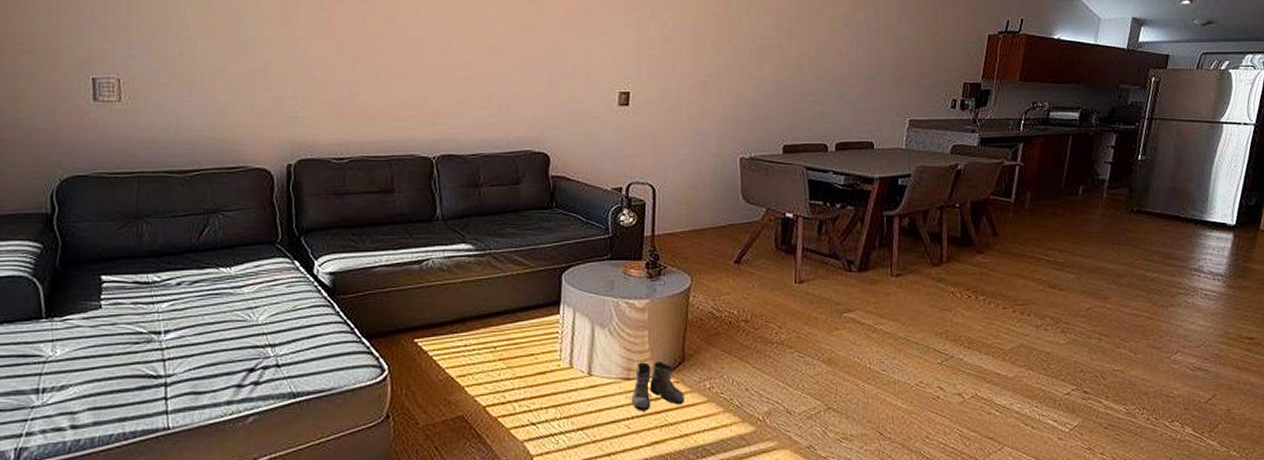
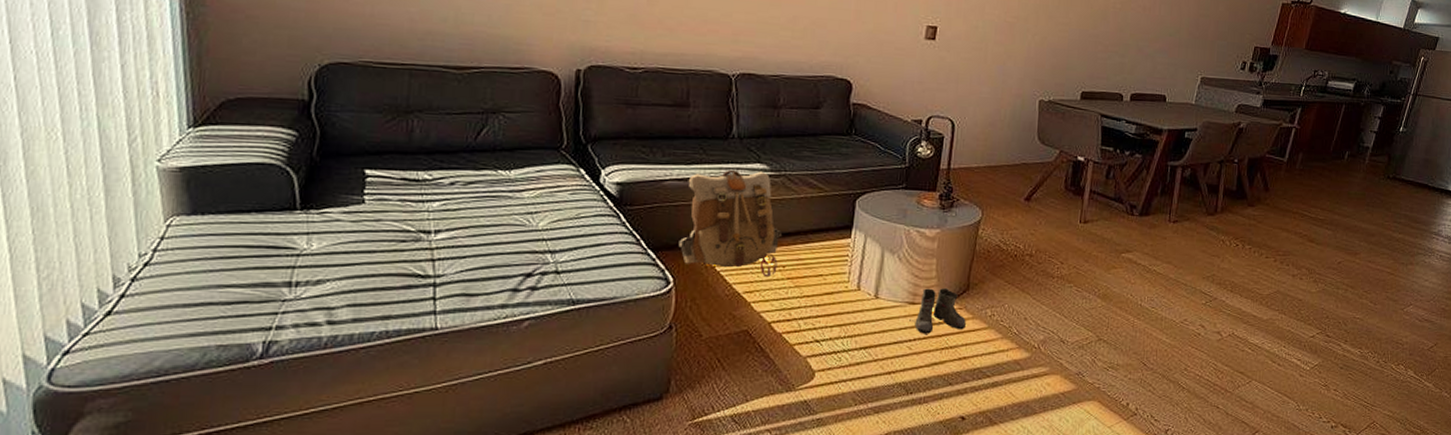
backpack: none [391,251,490,360] -> present [678,169,781,278]

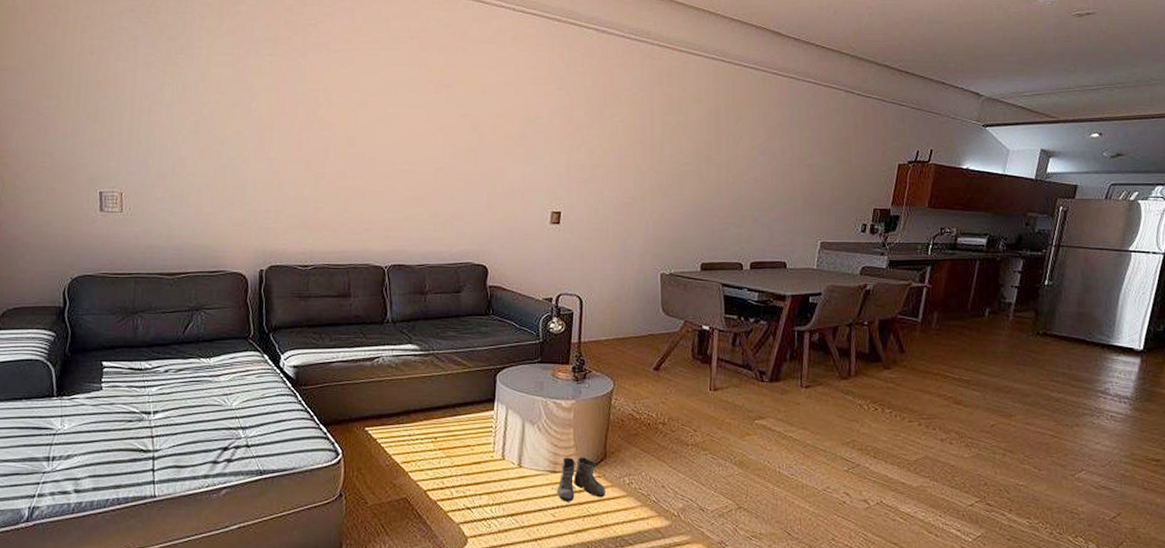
backpack: present [678,169,781,278] -> none [345,350,432,449]

